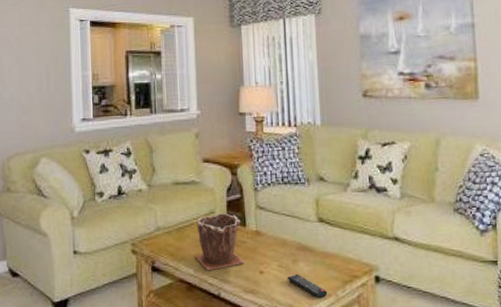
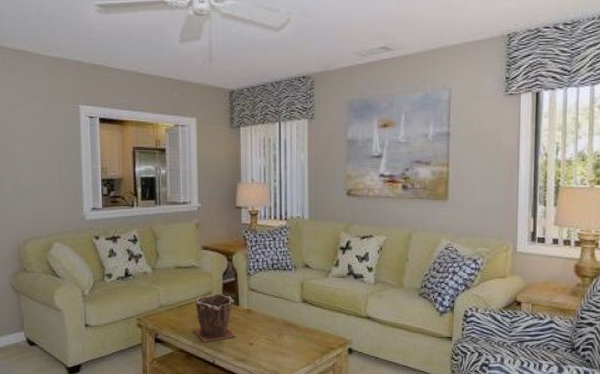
remote control: present [287,274,328,299] -> none [273,346,308,367]

